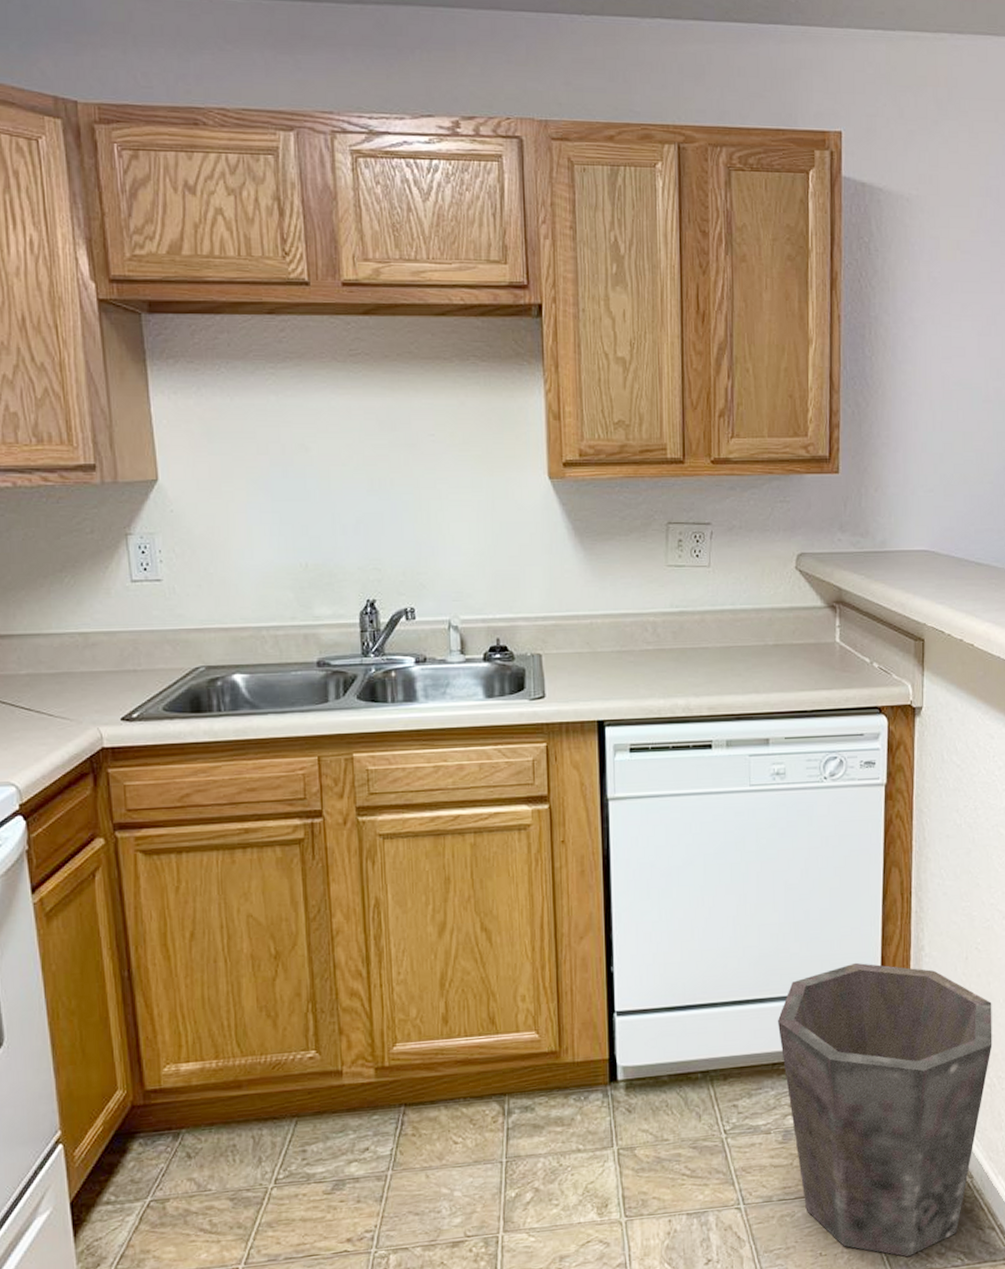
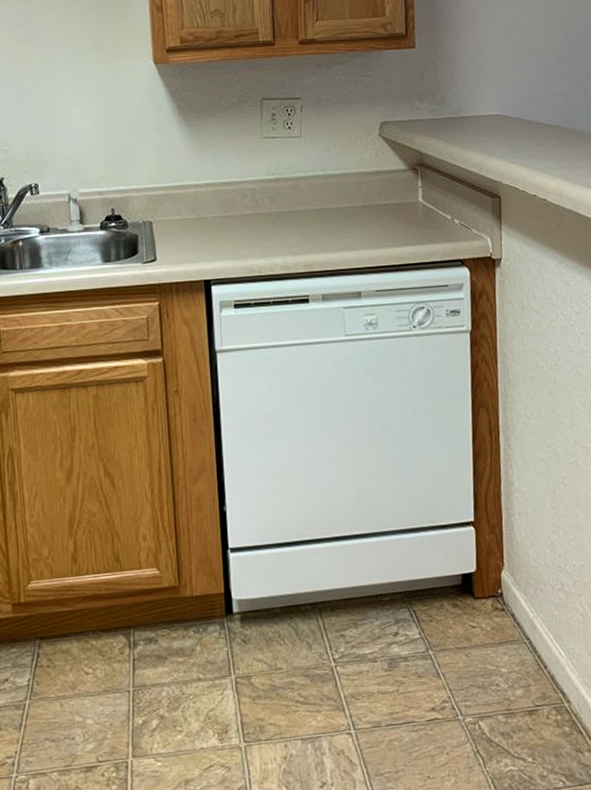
waste bin: present [777,962,993,1257] -> none [378,498,583,780]

